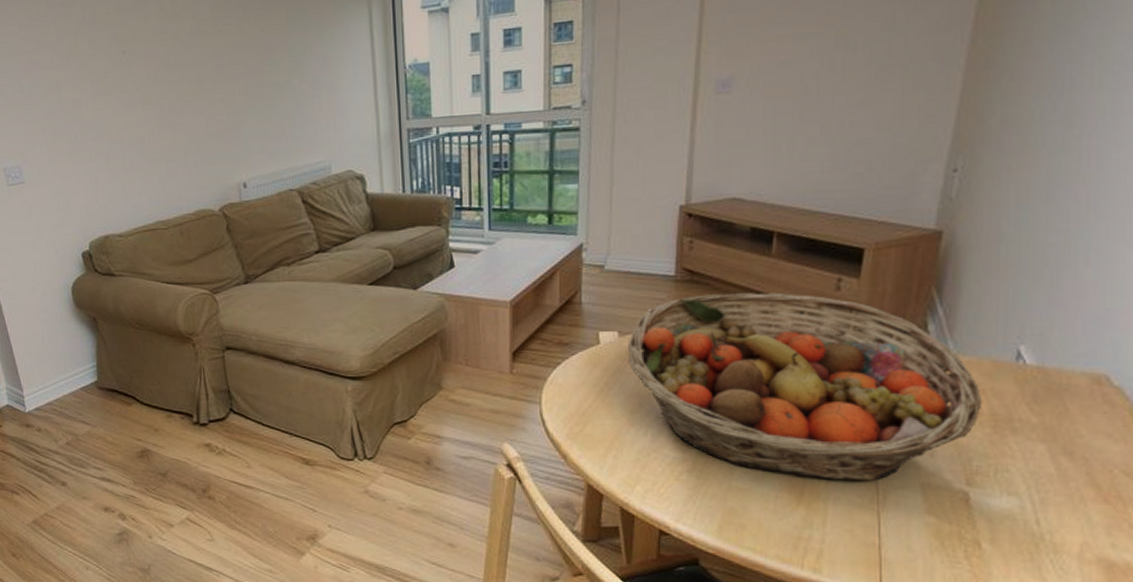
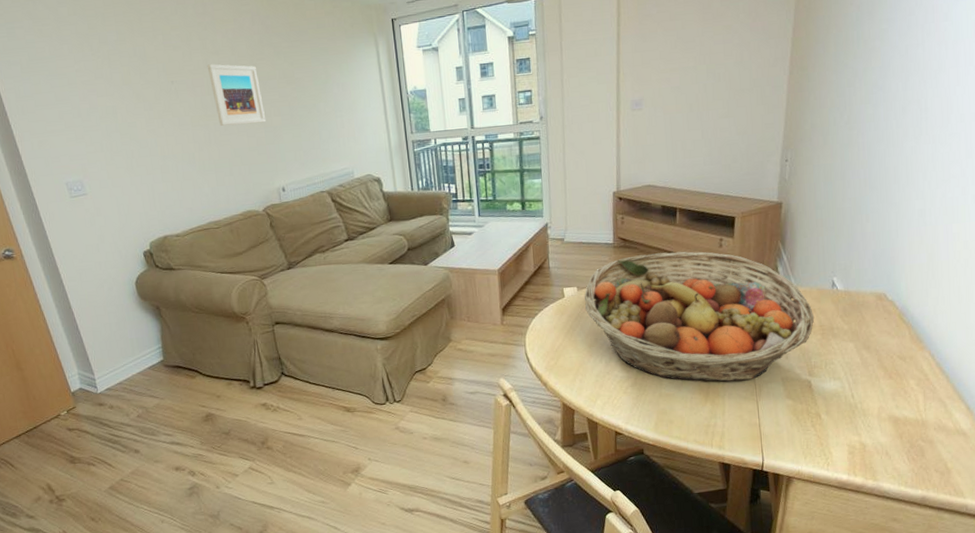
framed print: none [164,30,228,106] -> present [207,64,266,126]

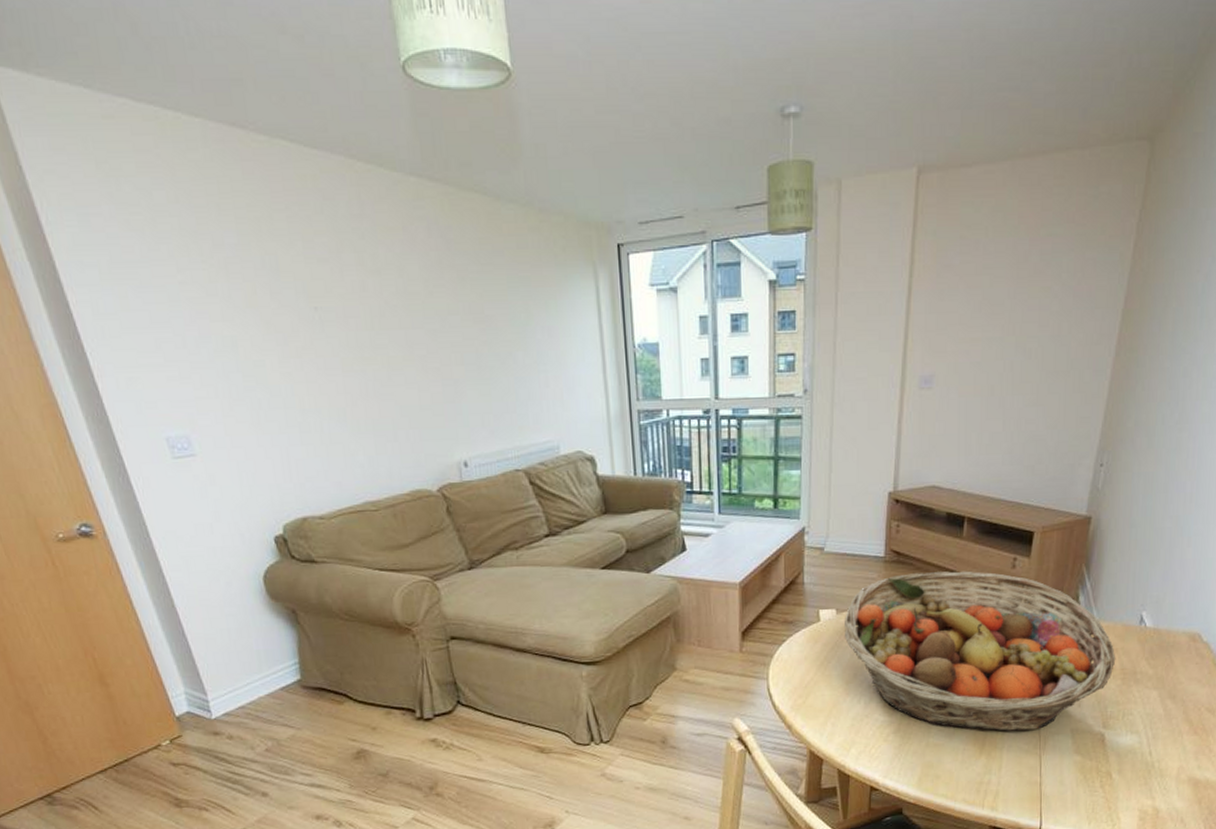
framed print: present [207,64,266,126] -> none [364,287,444,374]

